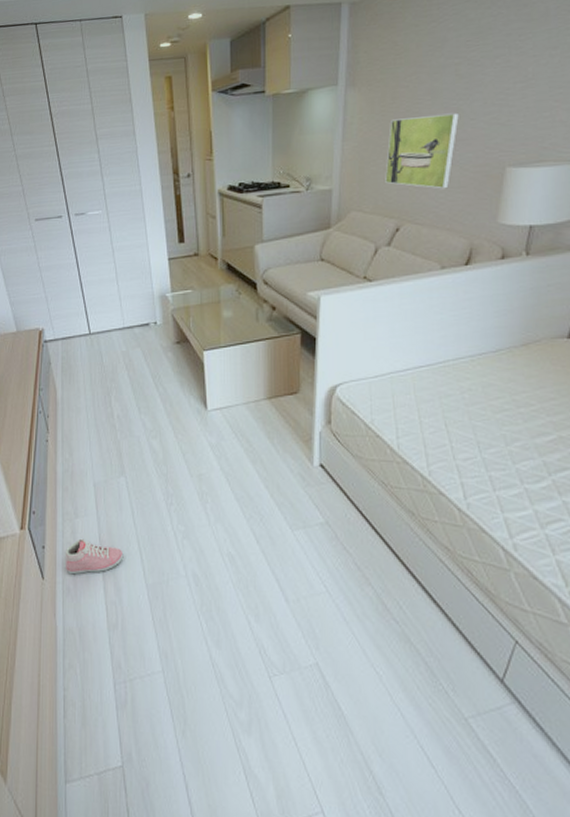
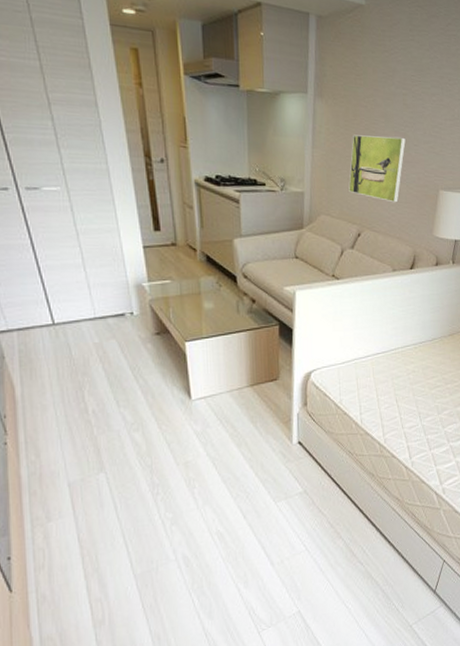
sneaker: present [65,538,124,575] -> none [37,542,108,581]

